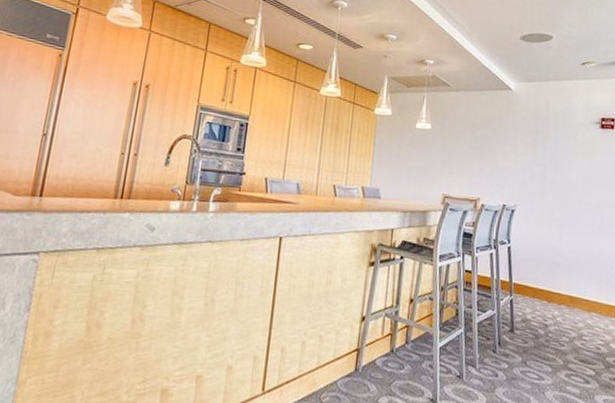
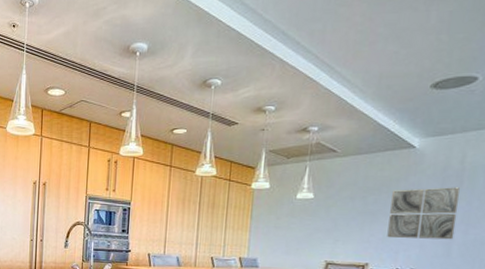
wall art: none [494,127,547,178] -> present [387,187,460,240]

